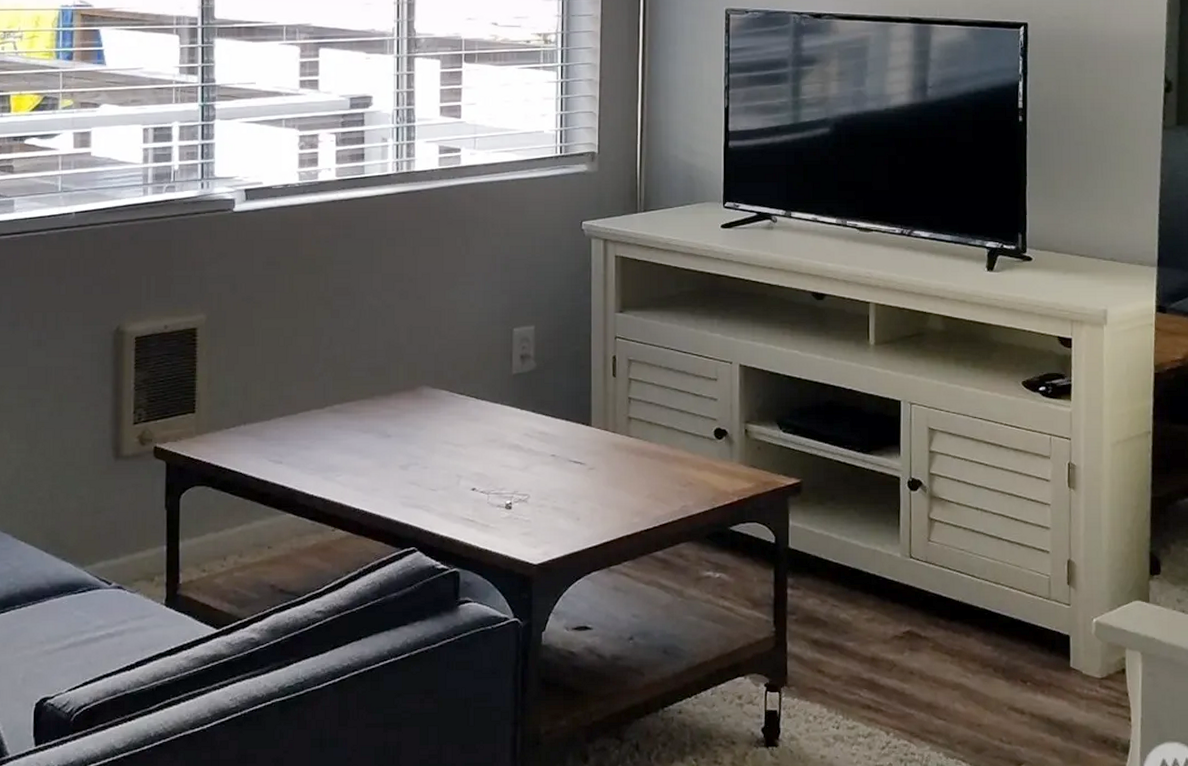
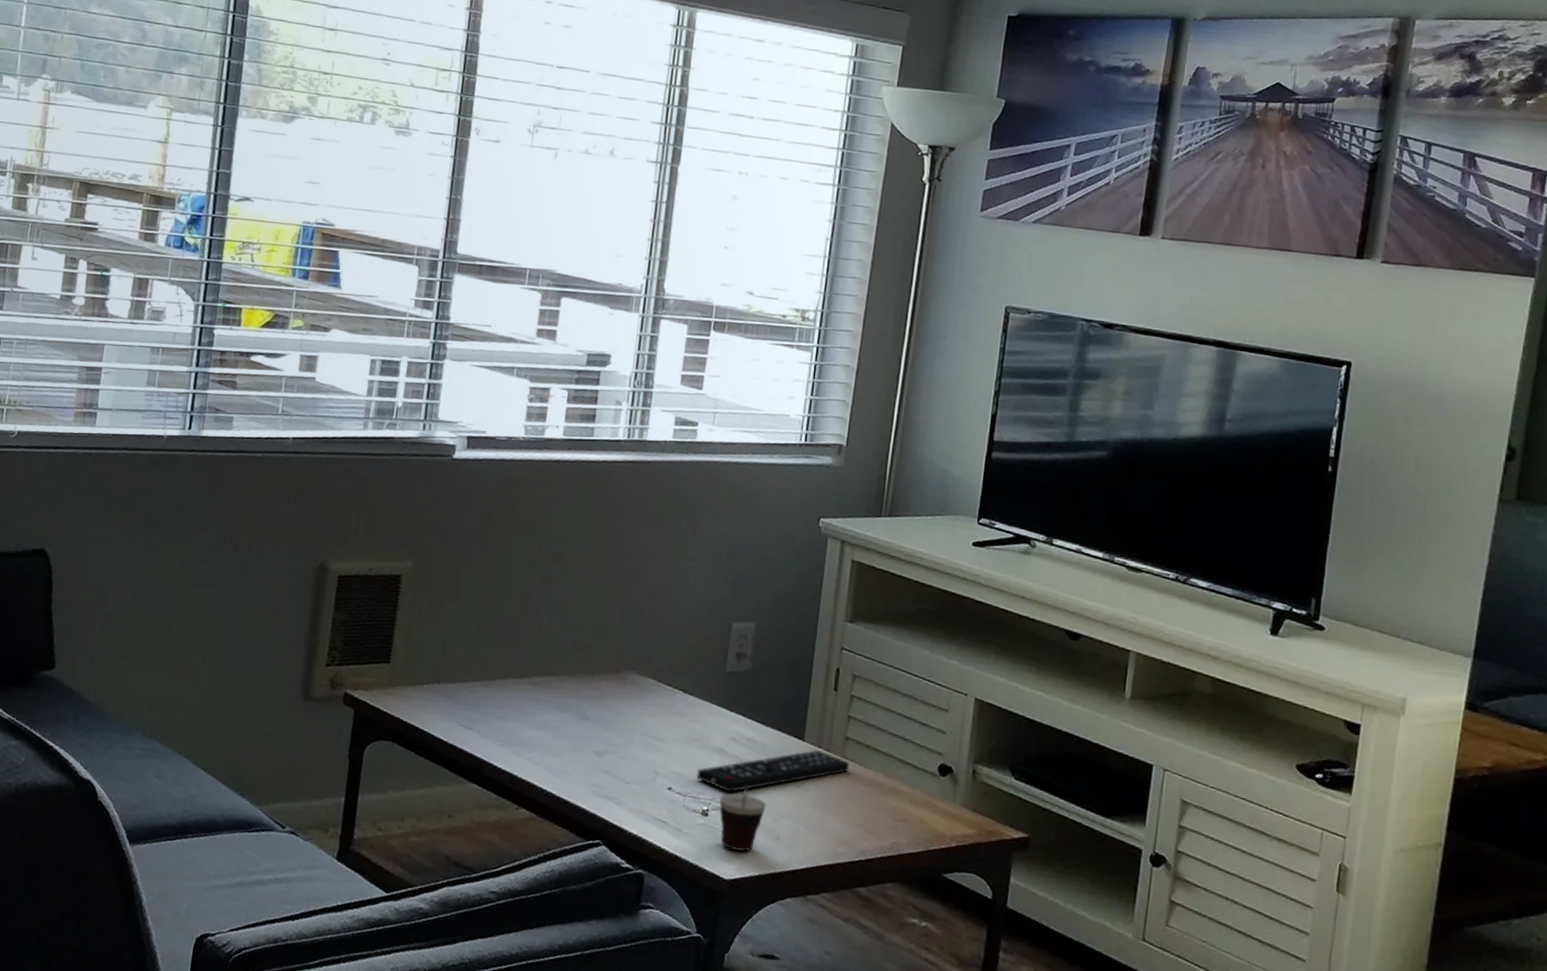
remote control: none [496,432,634,485] -> present [696,749,849,794]
cup: none [521,477,564,537] -> present [719,787,766,852]

